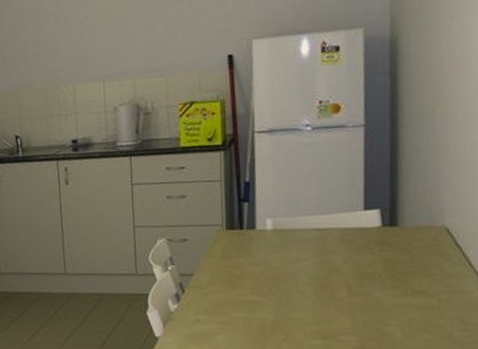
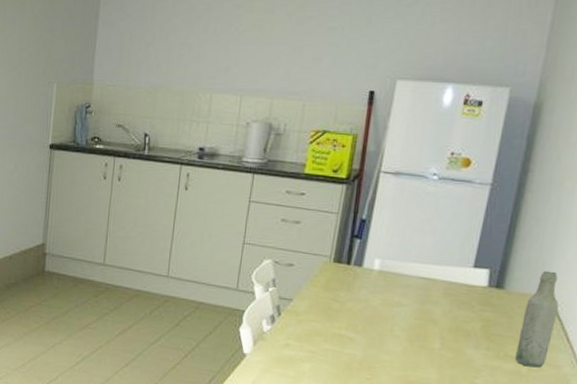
bottle: none [422,199,455,299] -> present [515,270,559,368]

